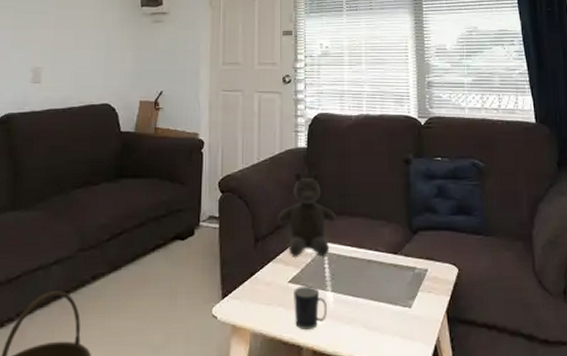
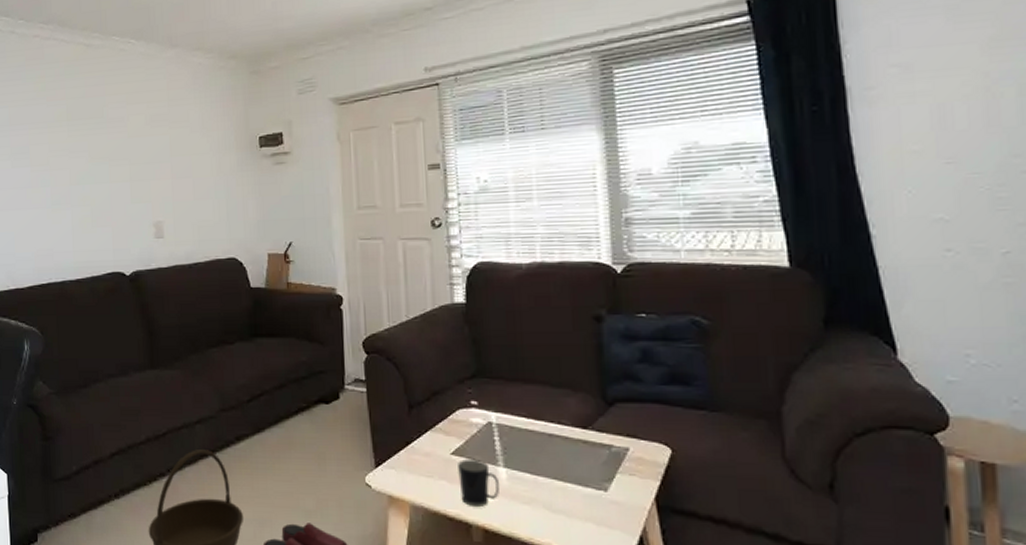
teddy bear: present [277,172,336,256] -> none [433,331,506,427]

